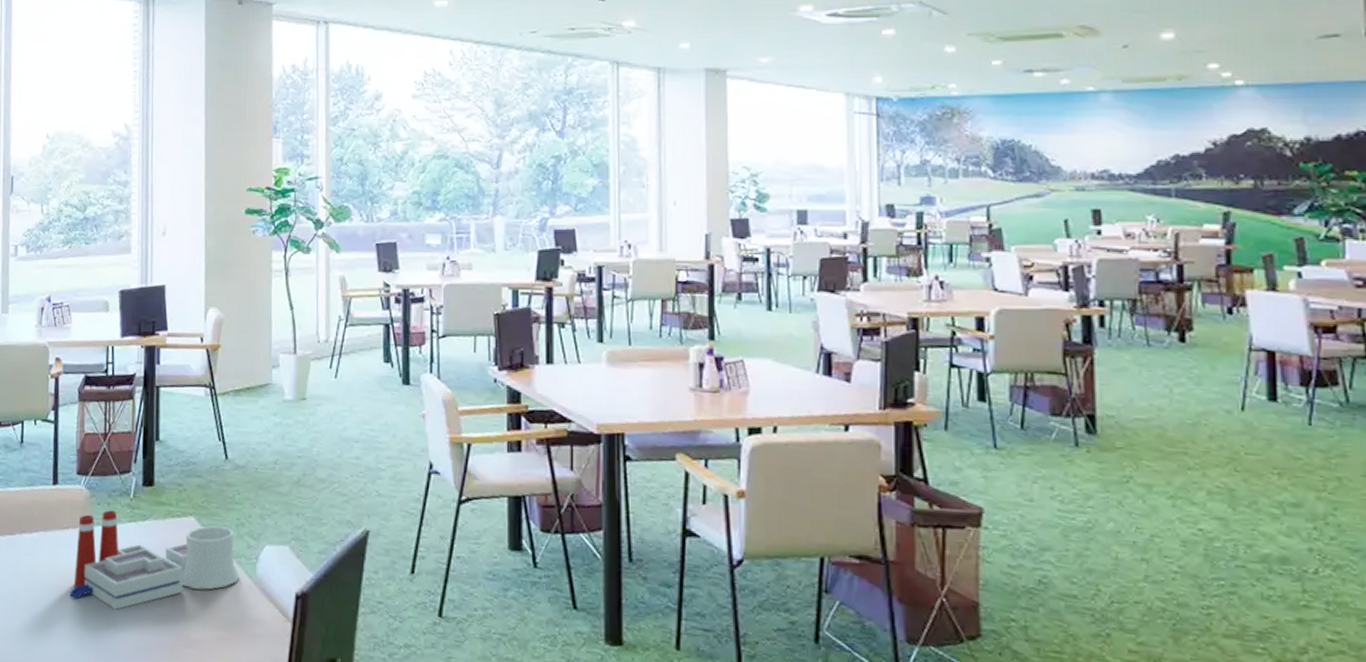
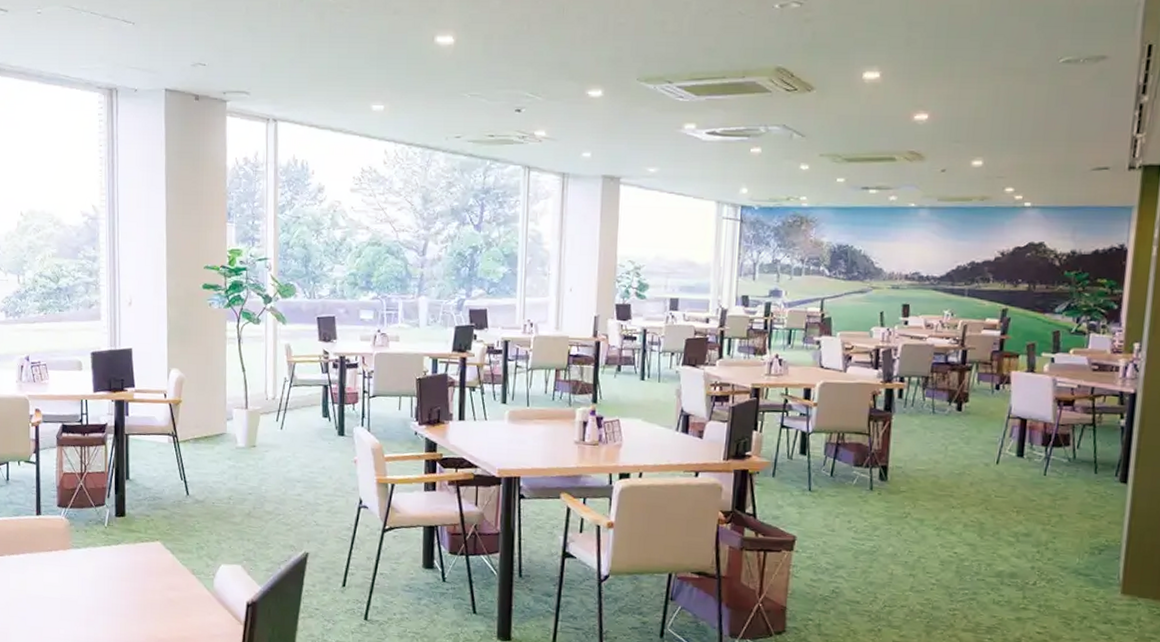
architectural model: present [69,510,240,610] -> none [54,536,200,616]

